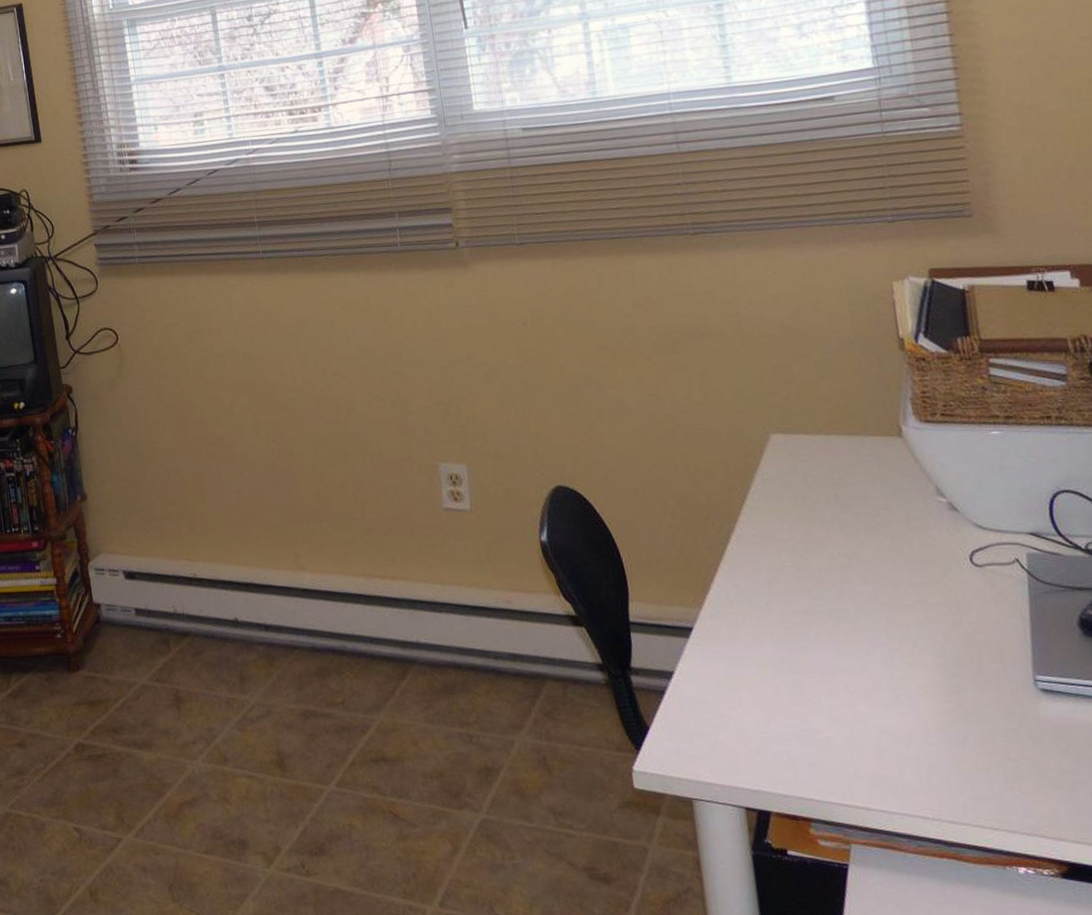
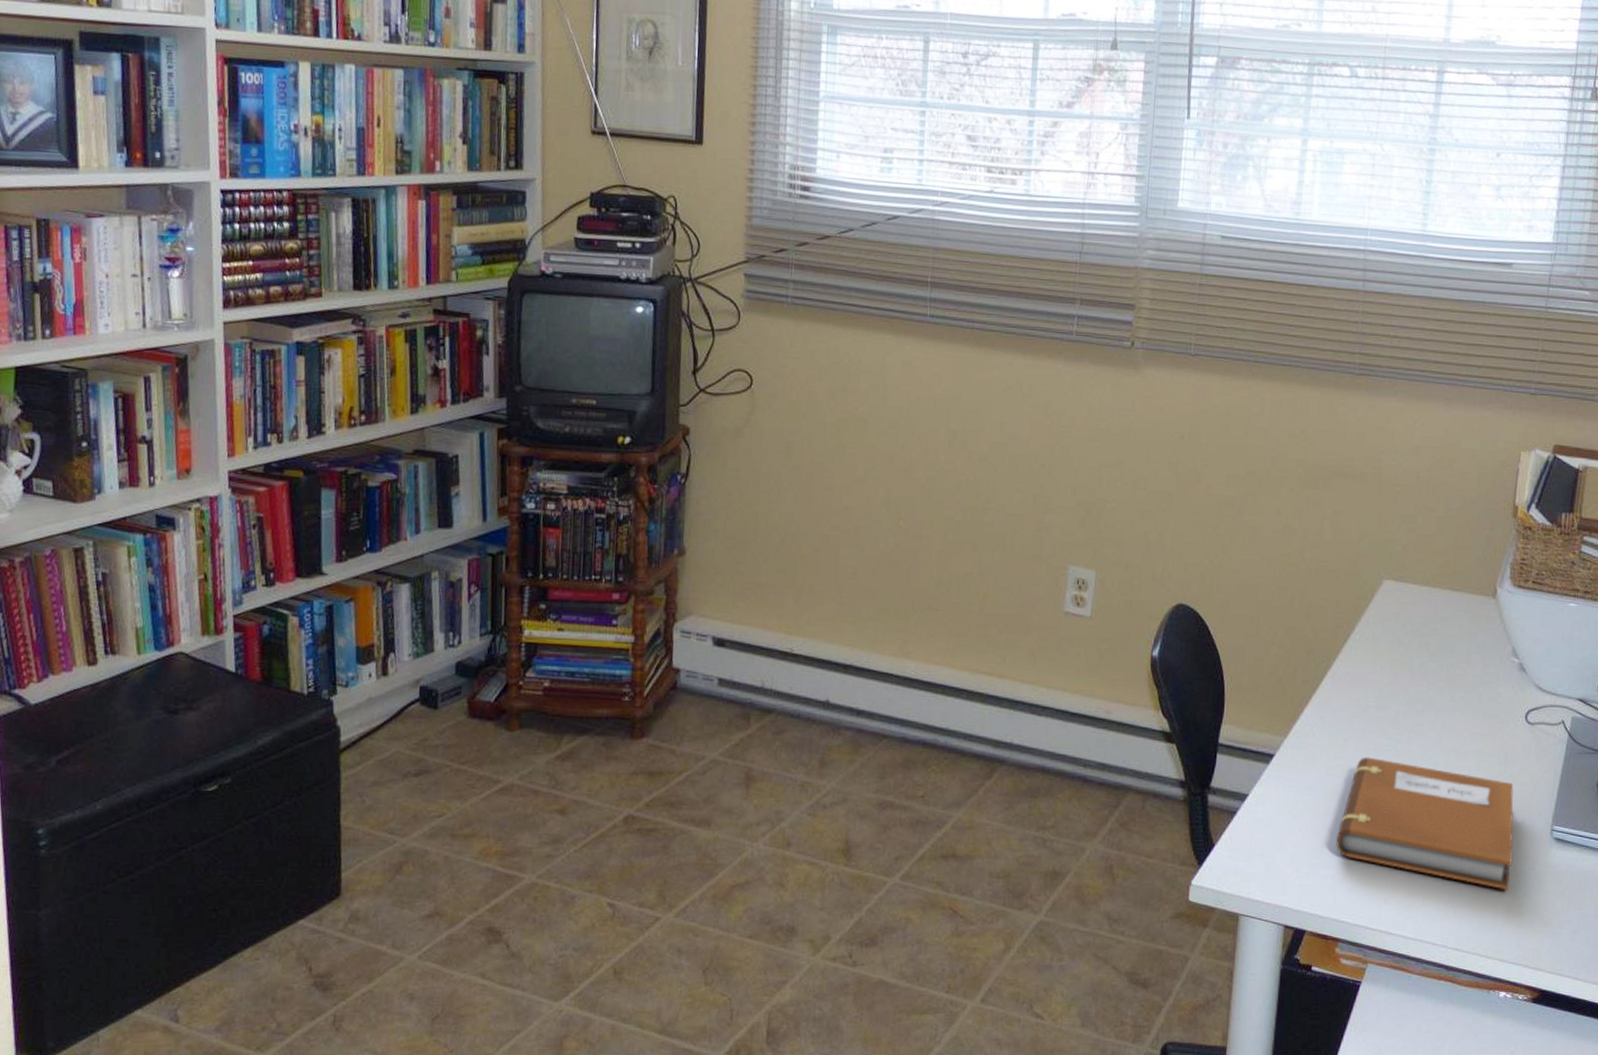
notebook: none [782,620,1000,752] -> present [1336,757,1514,890]

